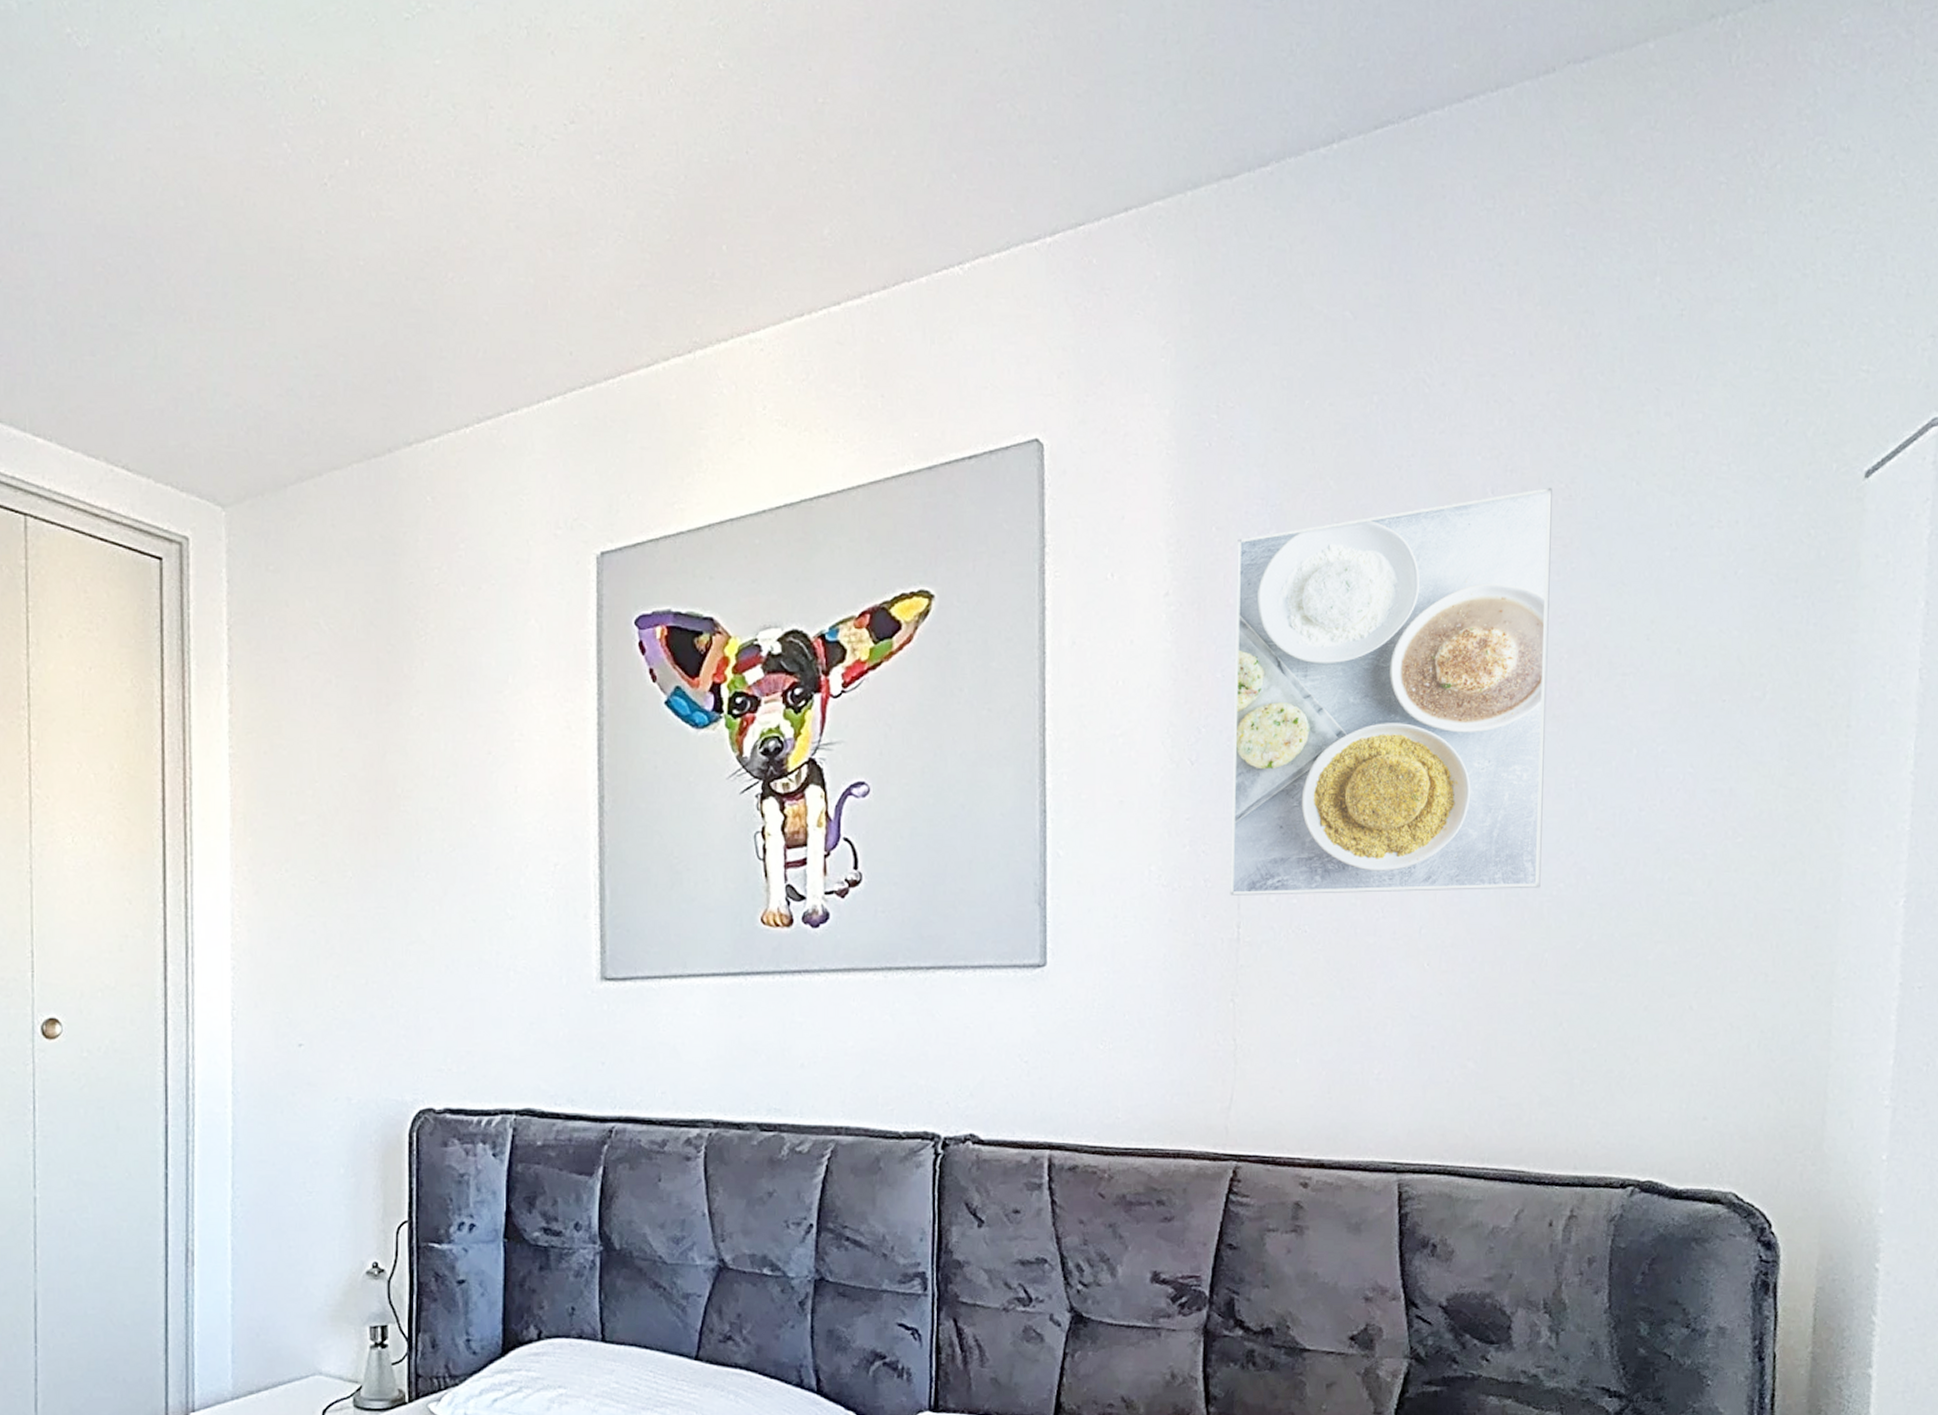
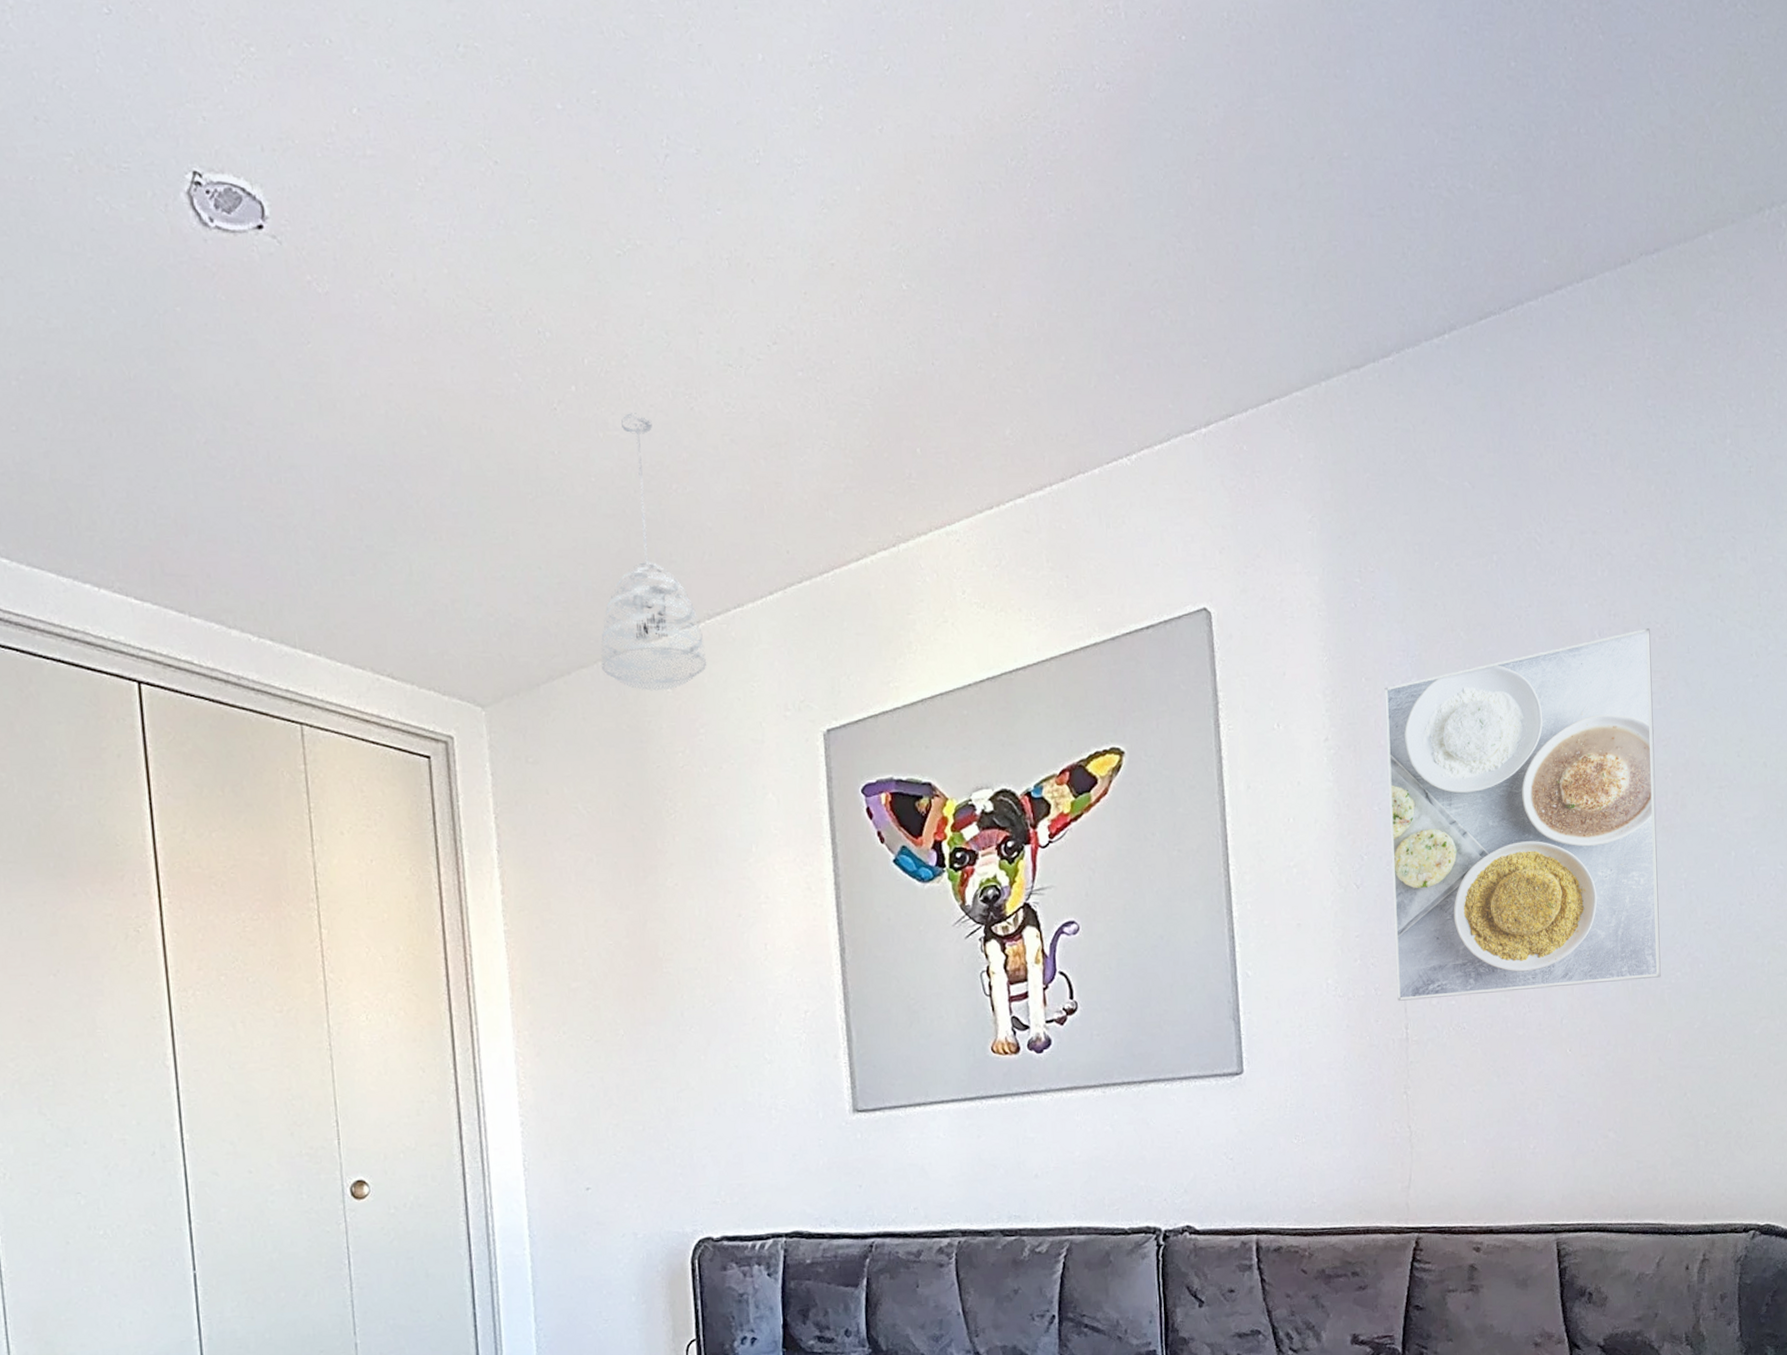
pendant lamp: none [357,192,473,499] -> present [601,413,707,691]

